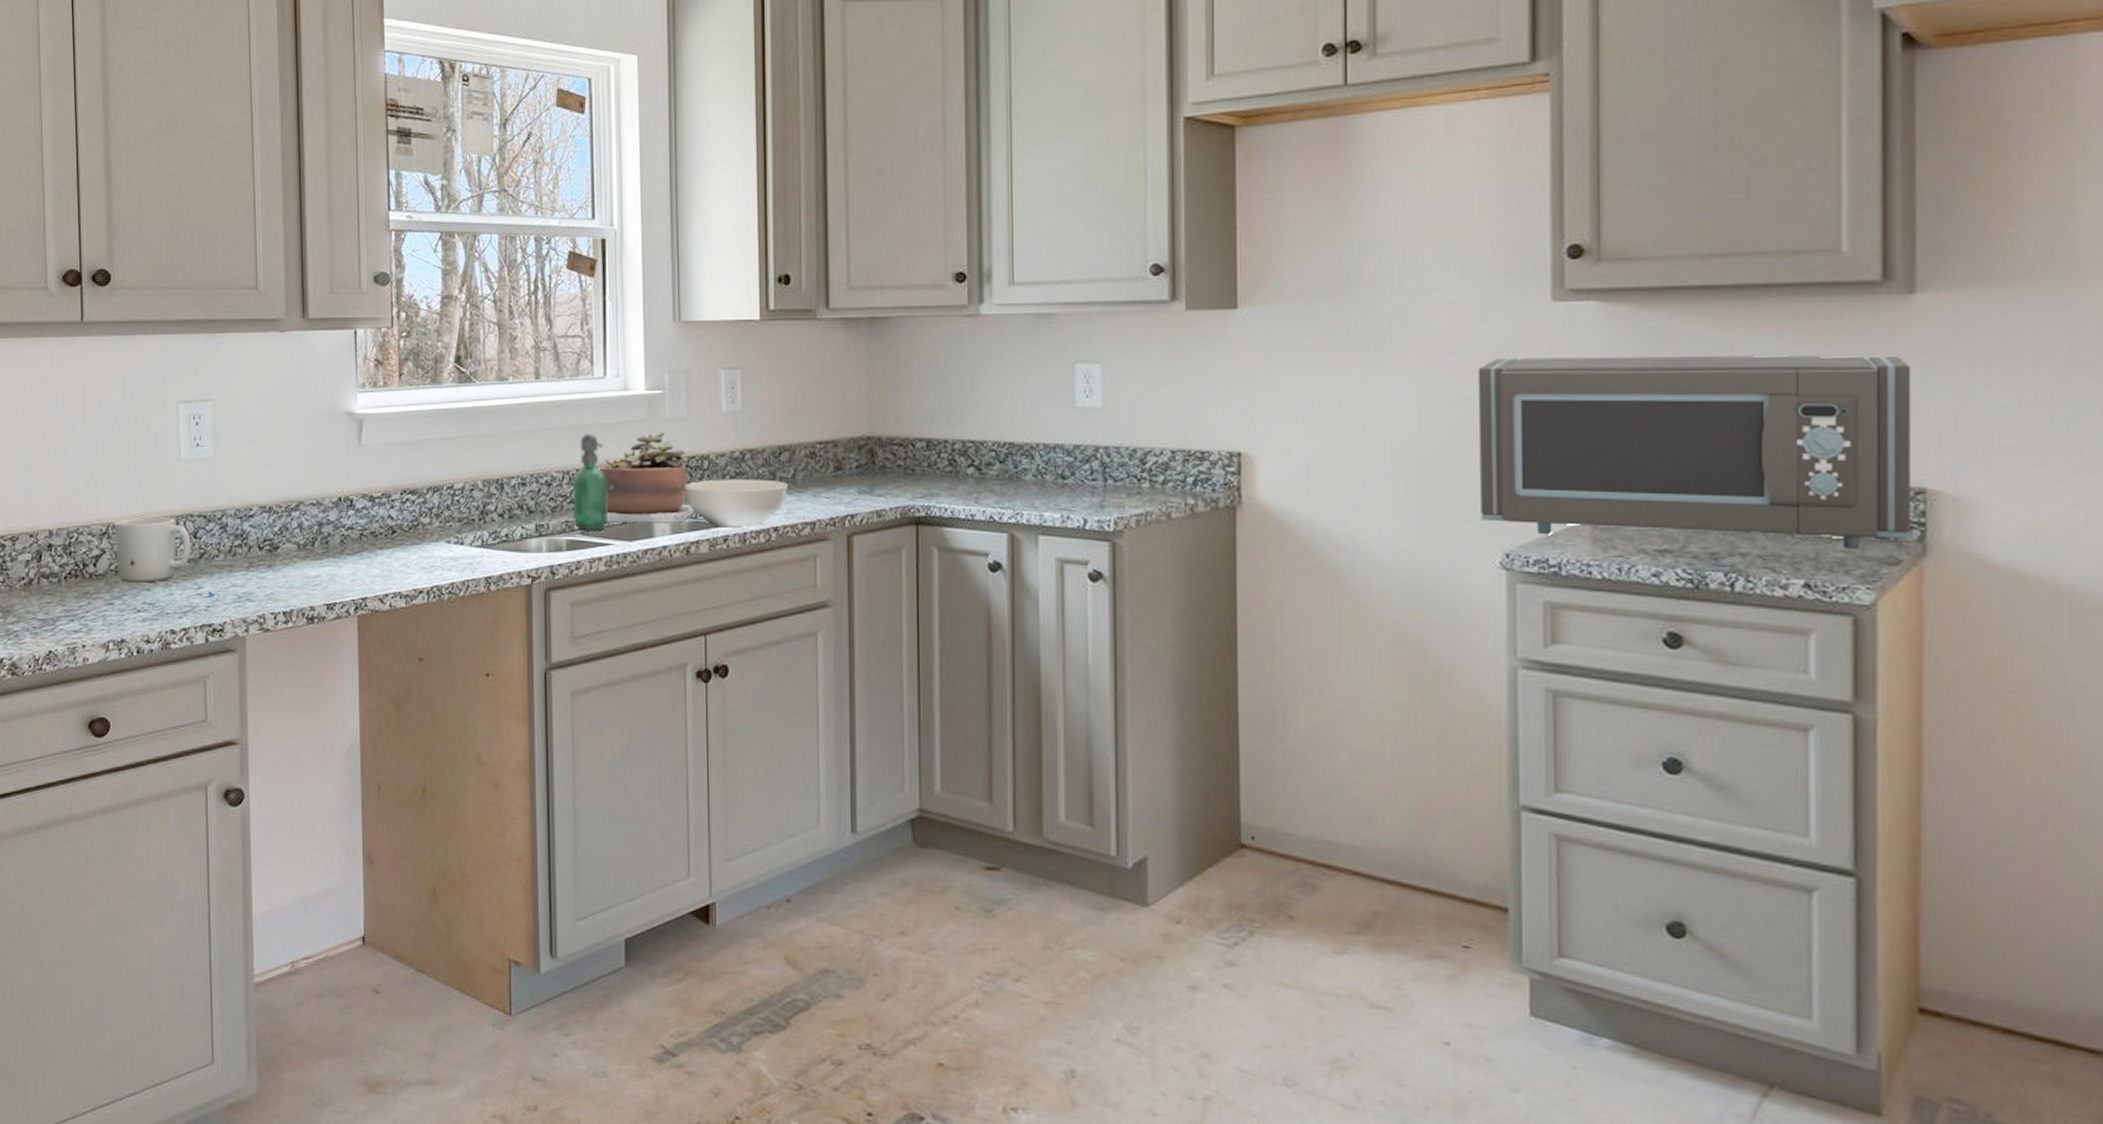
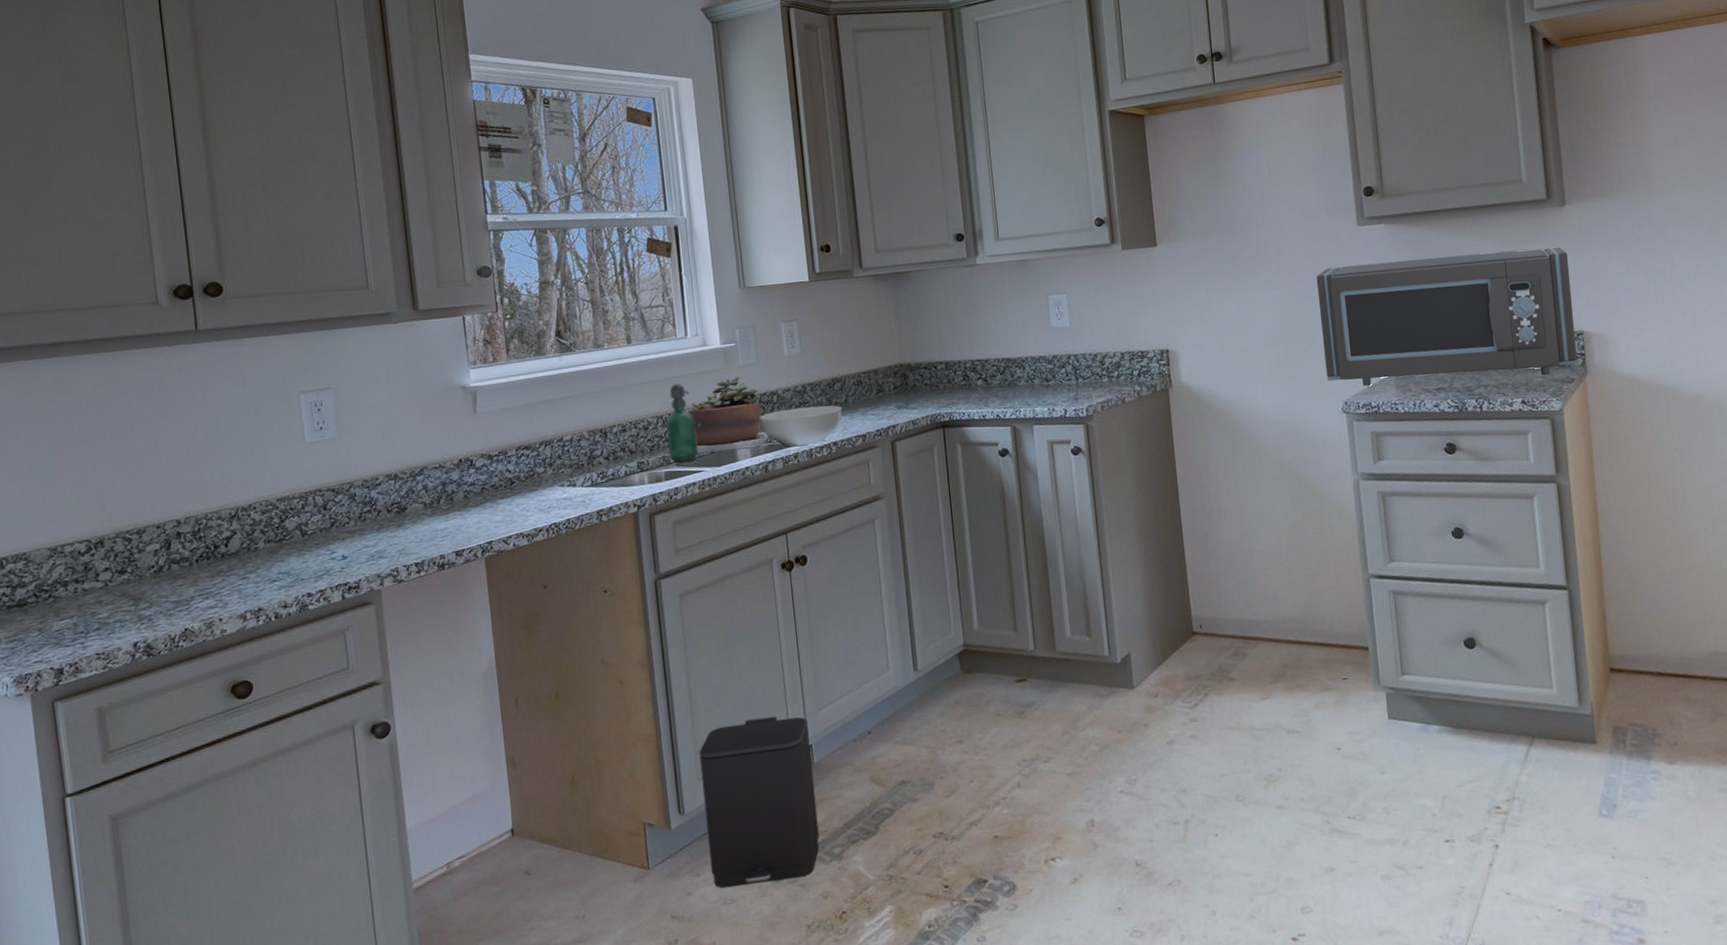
mug: present [115,517,192,583] -> none [244,494,322,557]
pedal bin: none [580,857,715,1063] -> present [699,716,820,888]

